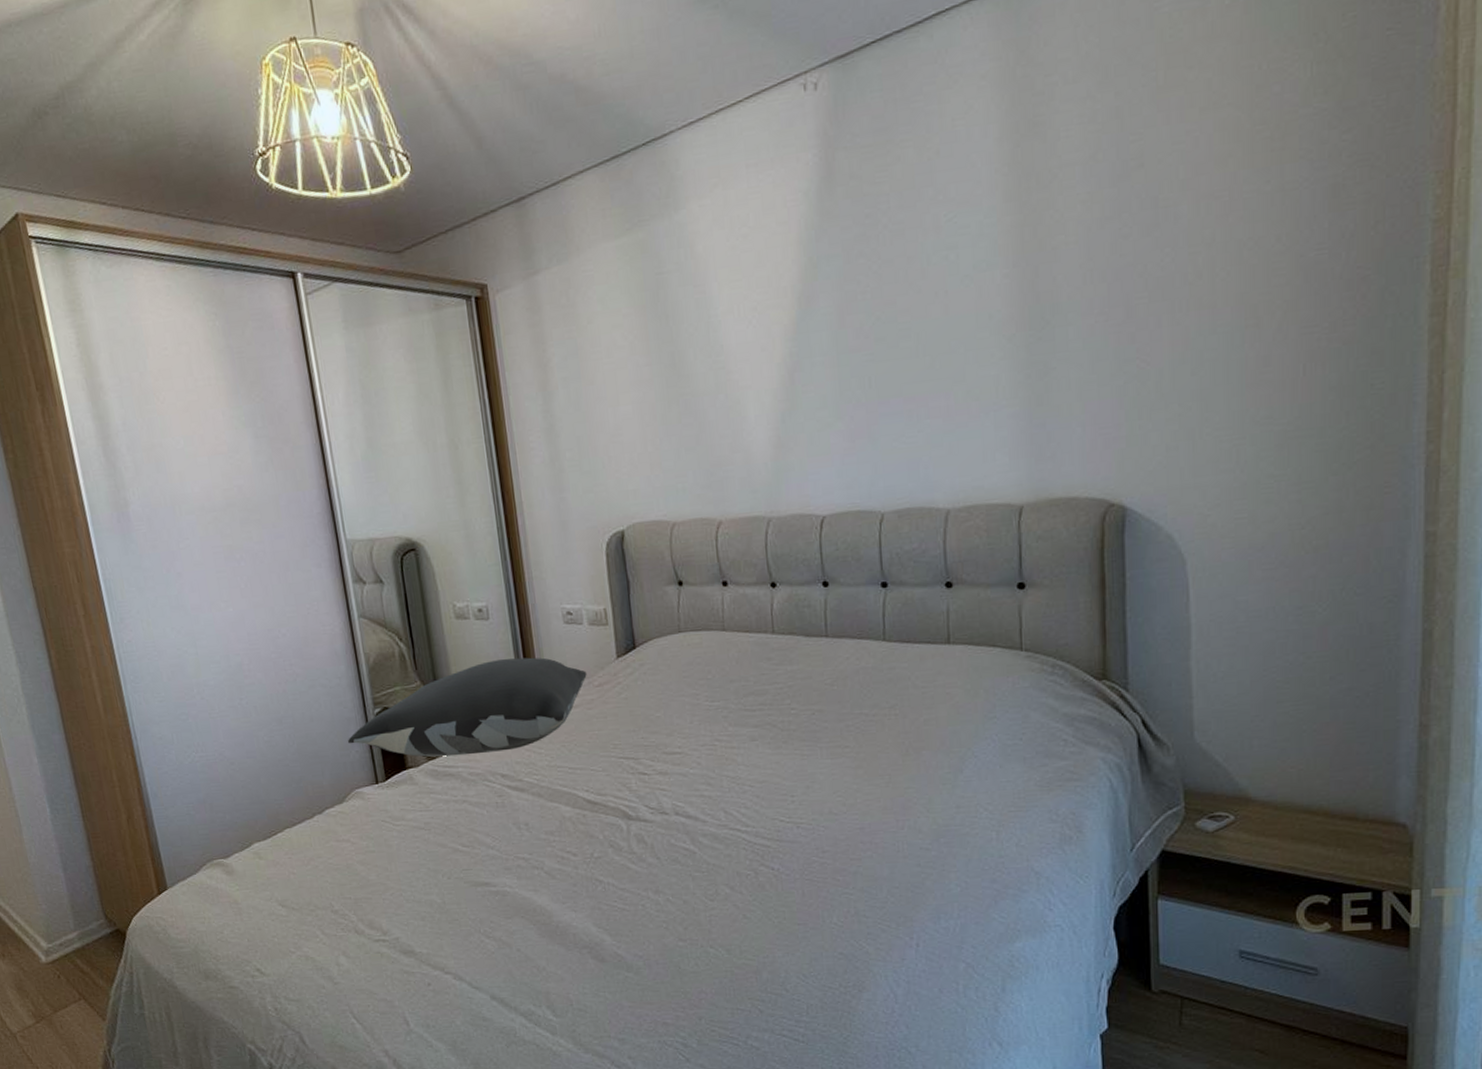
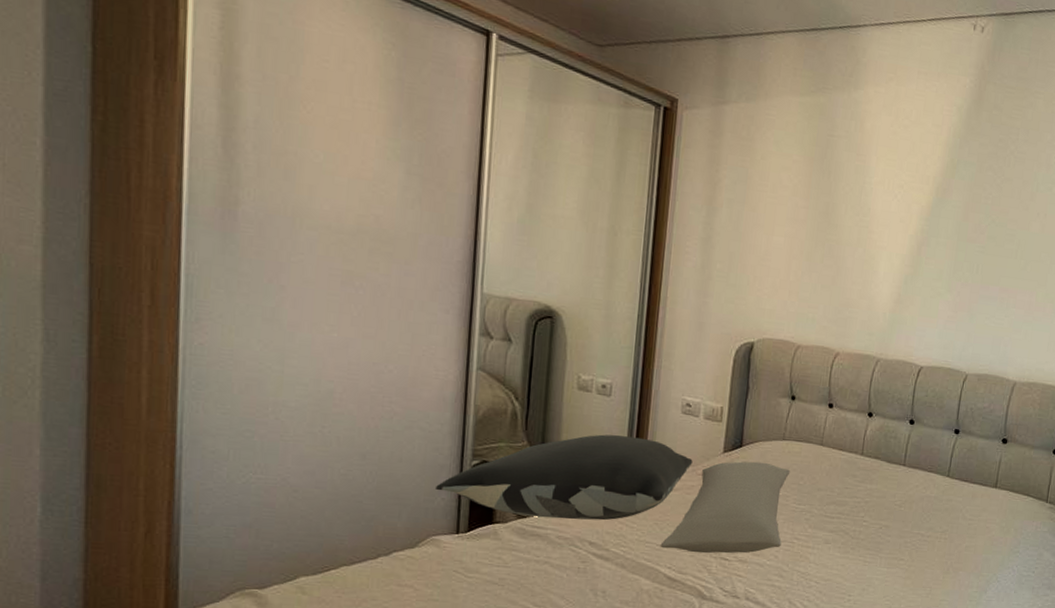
pillow: none [572,661,702,771] -> present [660,461,791,554]

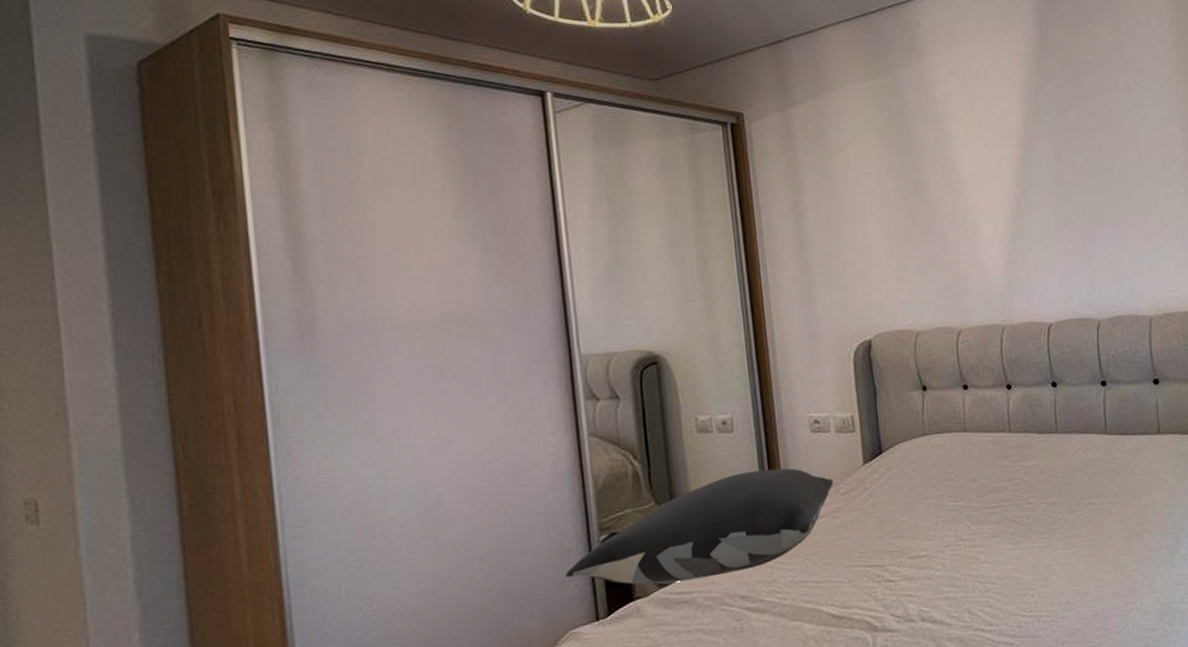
pillow: present [660,461,791,554] -> none [817,464,946,585]

